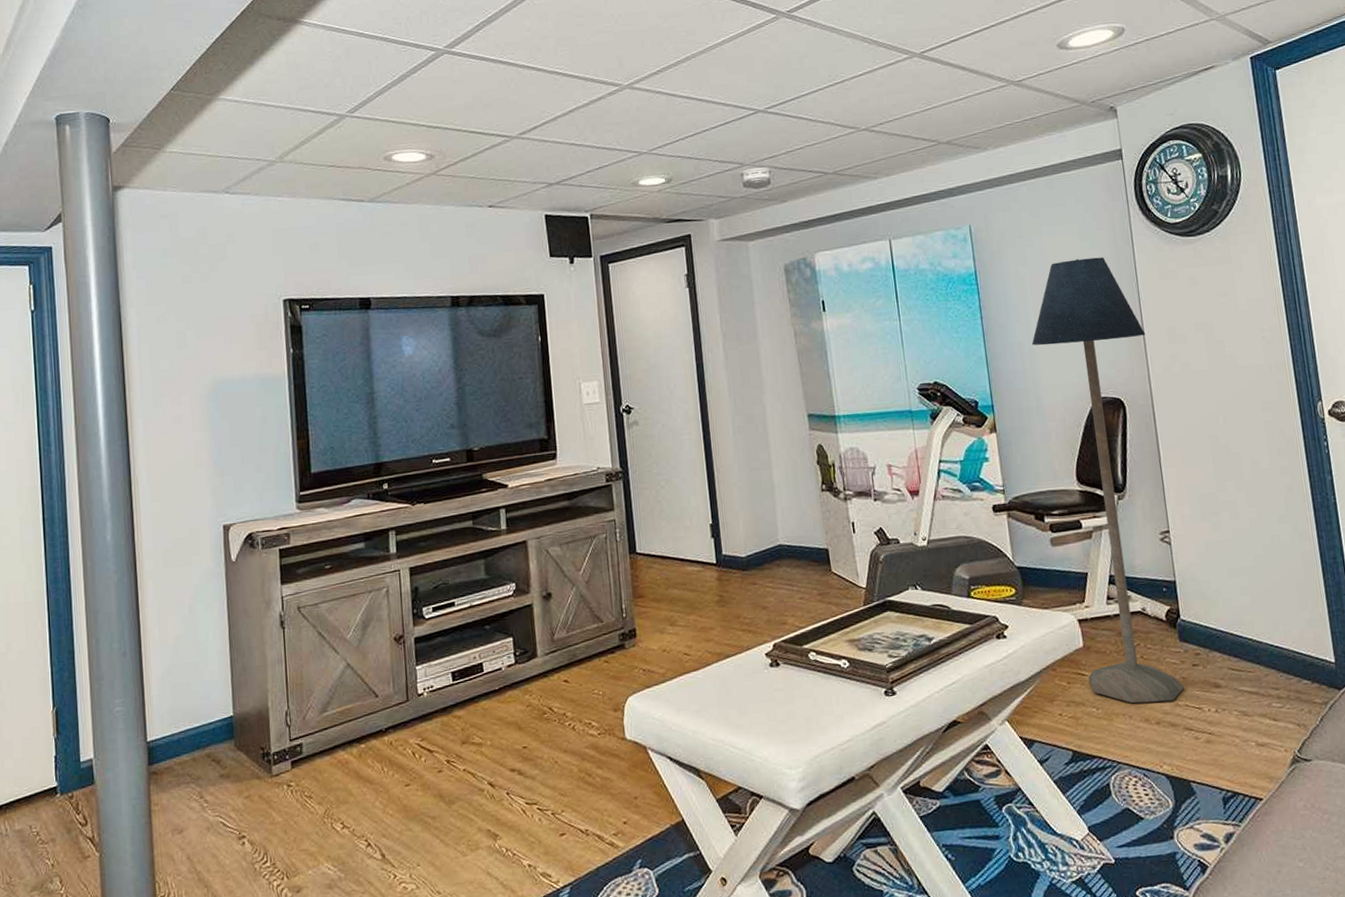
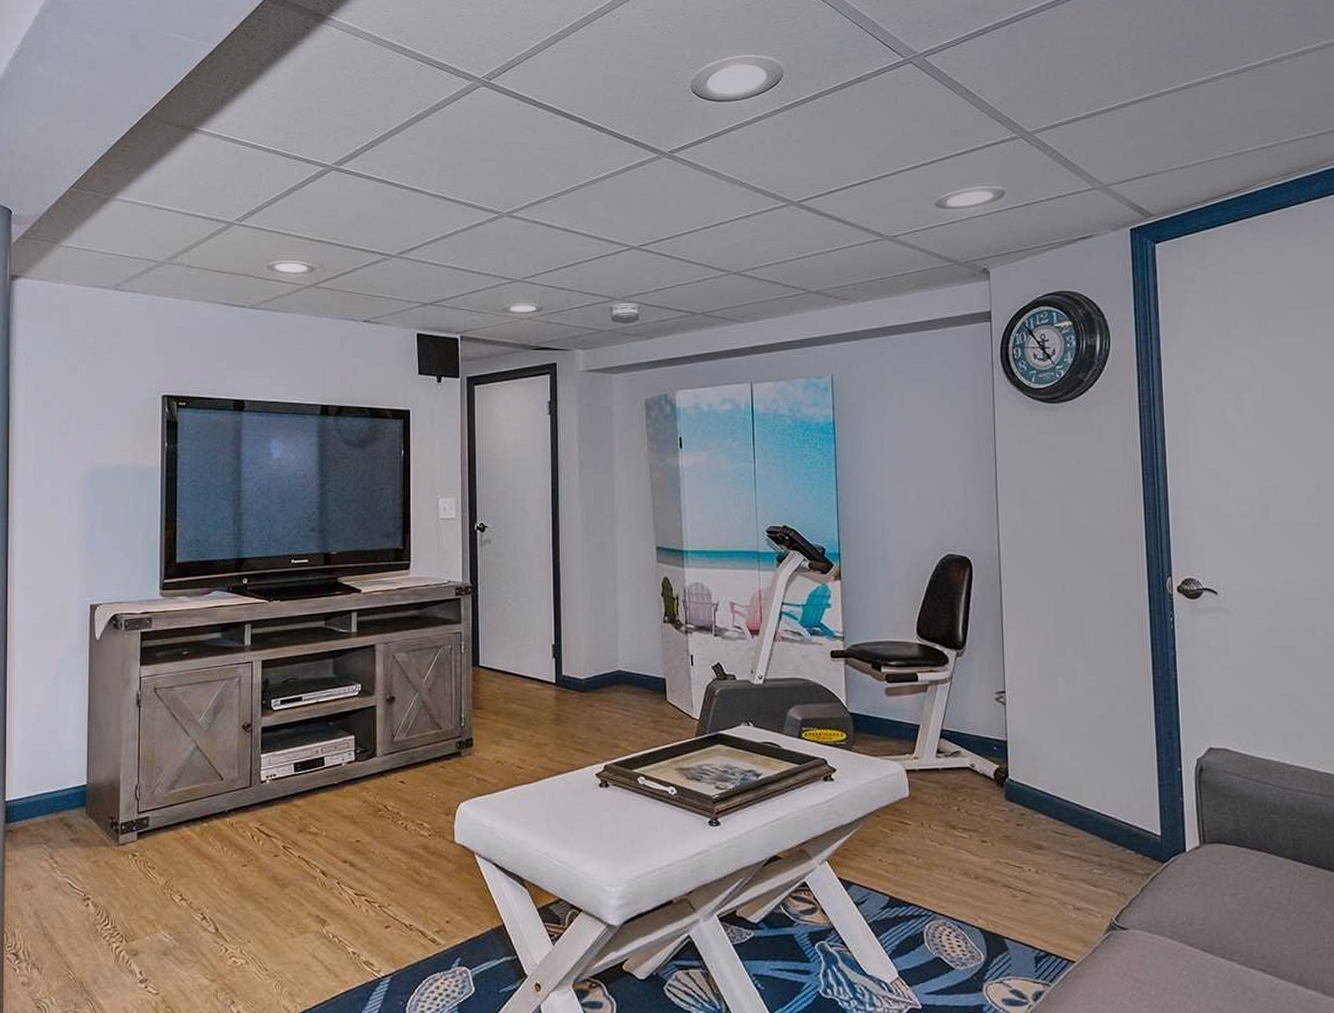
floor lamp: present [1031,257,1185,704] -> none [883,416,1007,858]

